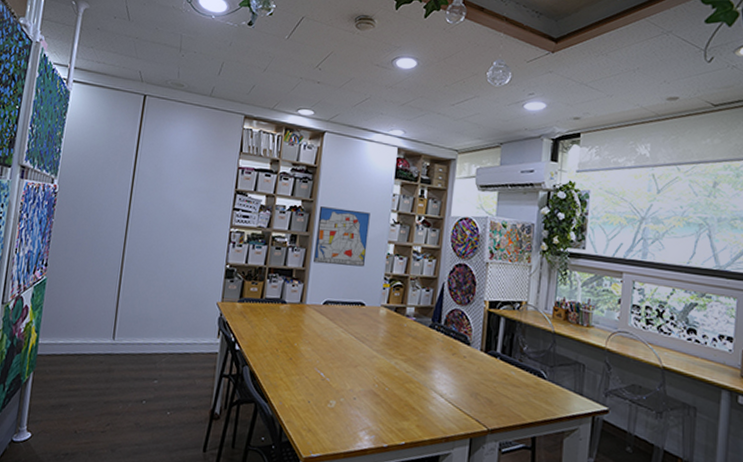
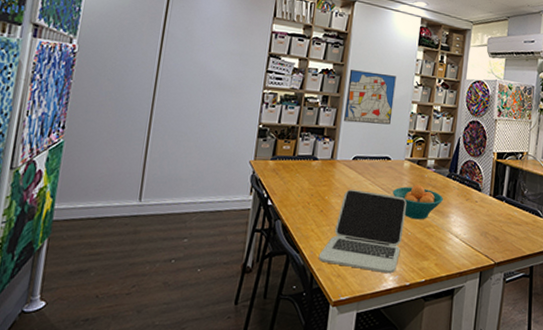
laptop: none [287,336,383,433] -> present [318,189,407,274]
fruit bowl: none [367,334,426,375] -> present [393,185,444,220]

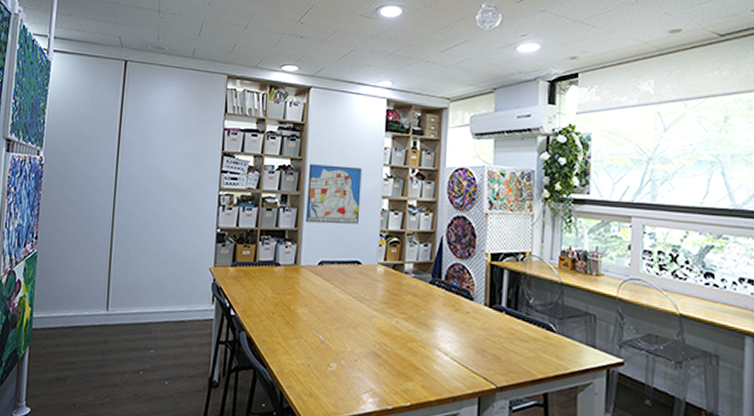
laptop: present [318,189,407,274] -> none [287,297,383,395]
fruit bowl: present [393,185,444,220] -> none [366,293,428,334]

